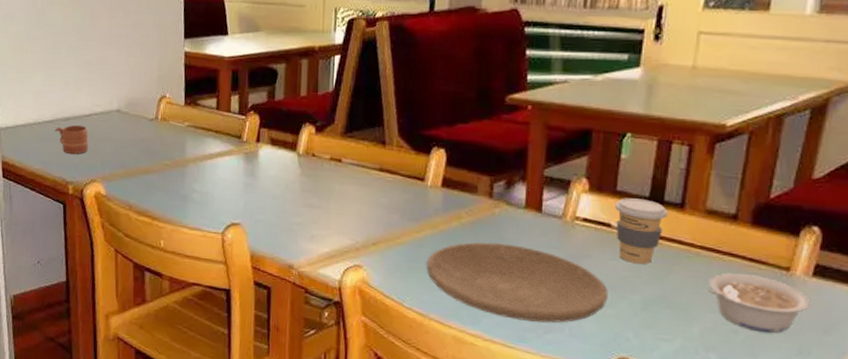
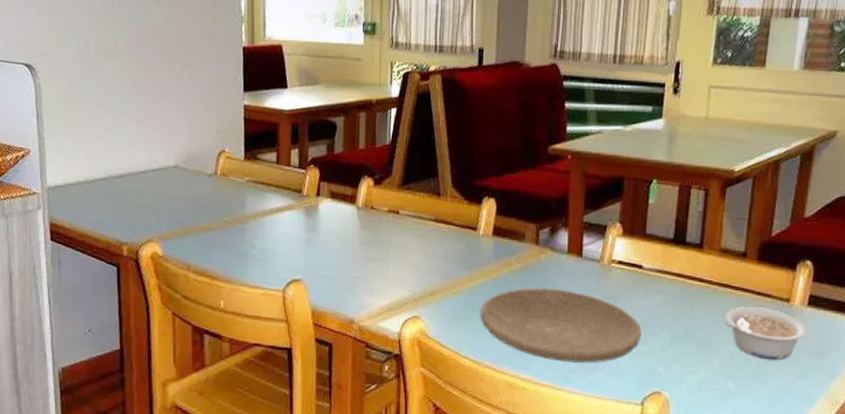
mug: present [54,125,88,154] -> none [108,183,144,213]
coffee cup: present [615,198,668,264] -> none [645,240,690,302]

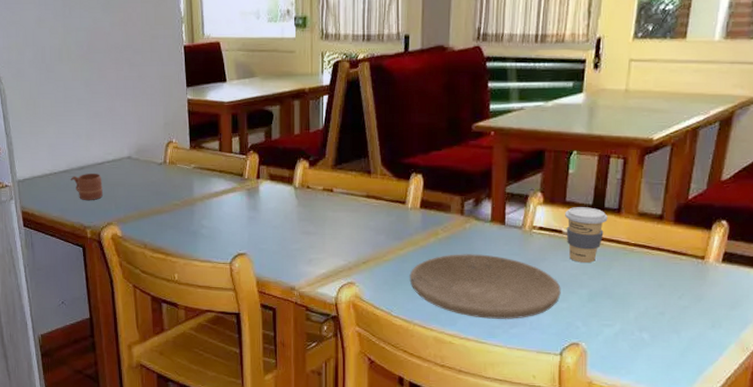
mug: none [108,183,144,213] -> present [70,174,103,200]
coffee cup: none [645,240,690,302] -> present [565,207,608,263]
legume: present [723,306,807,361] -> none [639,265,721,313]

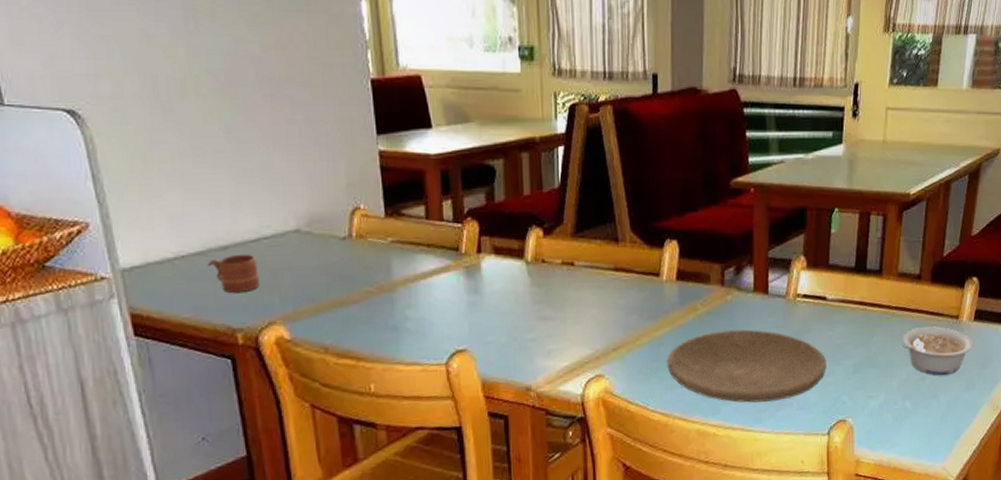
coffee cup: present [565,207,608,263] -> none [829,270,870,331]
legume: none [639,265,721,313] -> present [901,326,973,376]

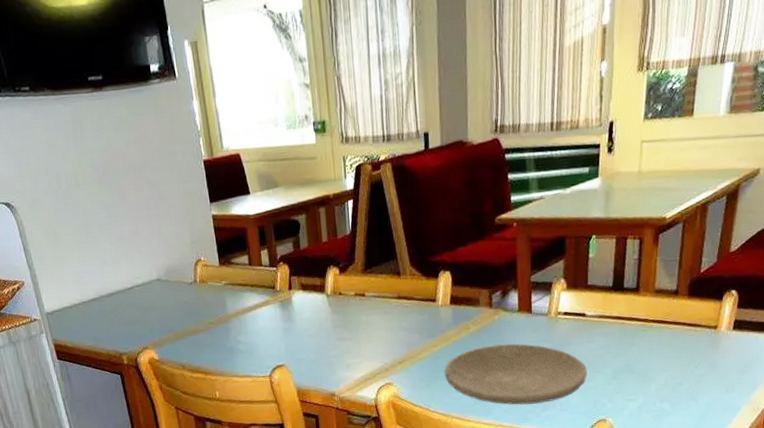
mug: present [207,255,259,293] -> none [100,299,135,327]
legume: present [901,326,973,376] -> none [659,336,732,380]

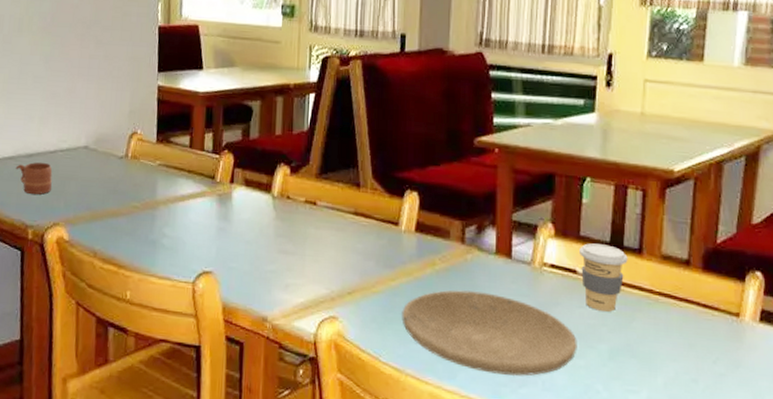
mug: none [100,299,135,327] -> present [15,162,53,195]
coffee cup: none [587,289,627,343] -> present [580,243,628,312]

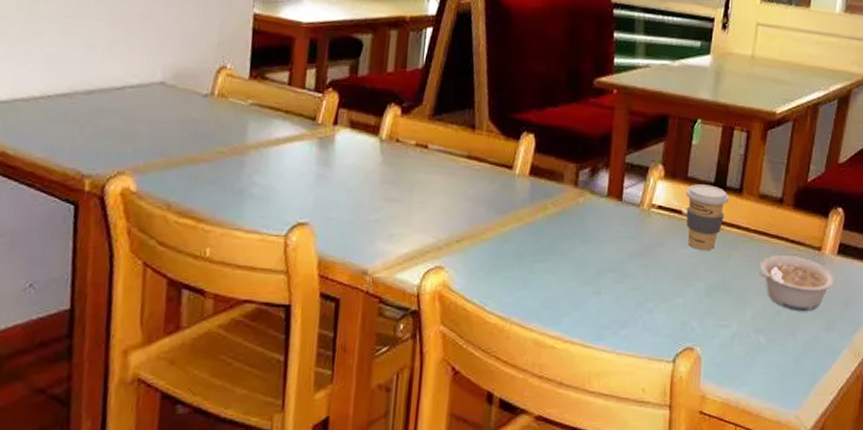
mug: present [15,162,53,195] -> none [70,100,119,138]
plate: present [401,290,577,376] -> none [510,234,678,318]
legume: none [667,319,760,382] -> present [758,255,836,312]

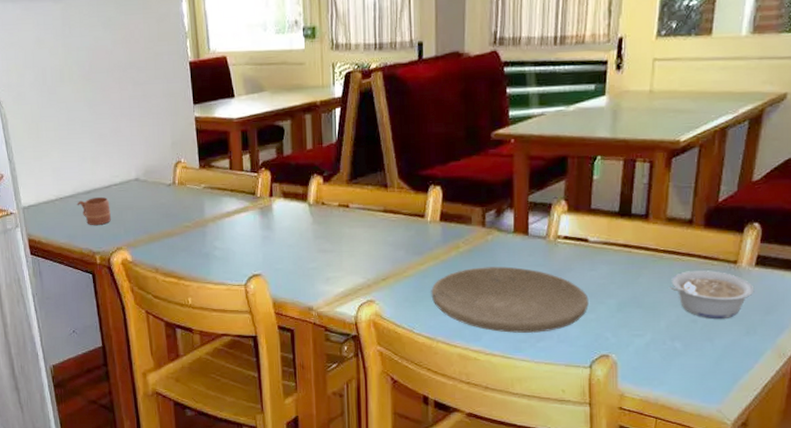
mug: none [70,100,119,138] -> present [77,197,111,225]
plate: none [510,234,678,318] -> present [431,266,589,333]
coffee cup: present [686,184,729,250] -> none [591,214,635,271]

